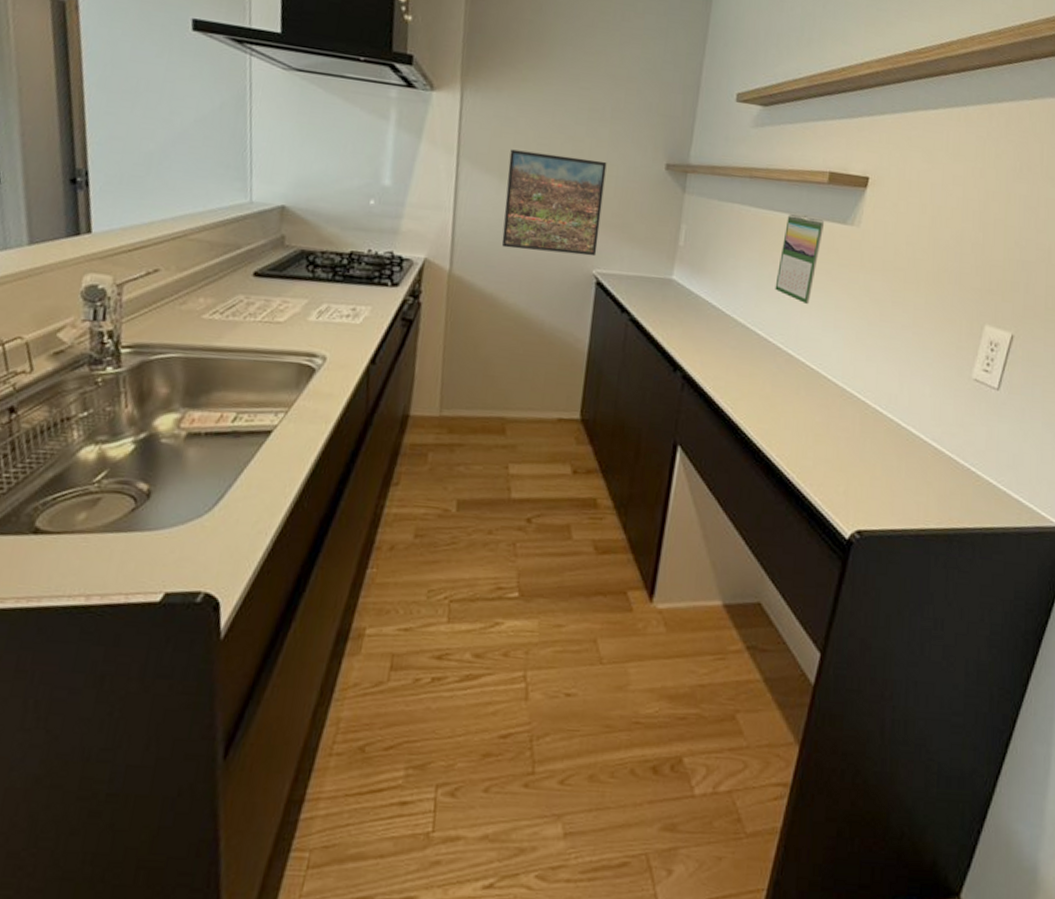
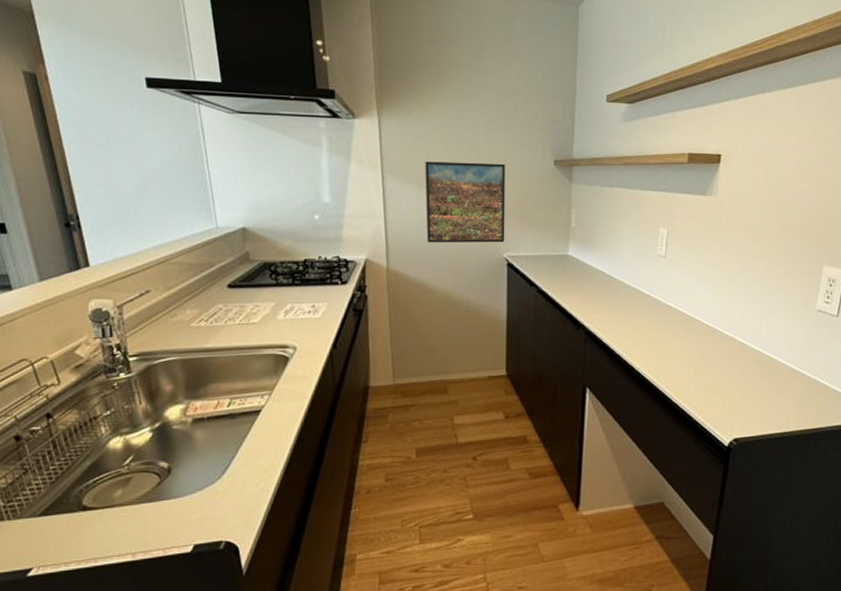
calendar: present [775,213,825,305] -> none [652,191,688,264]

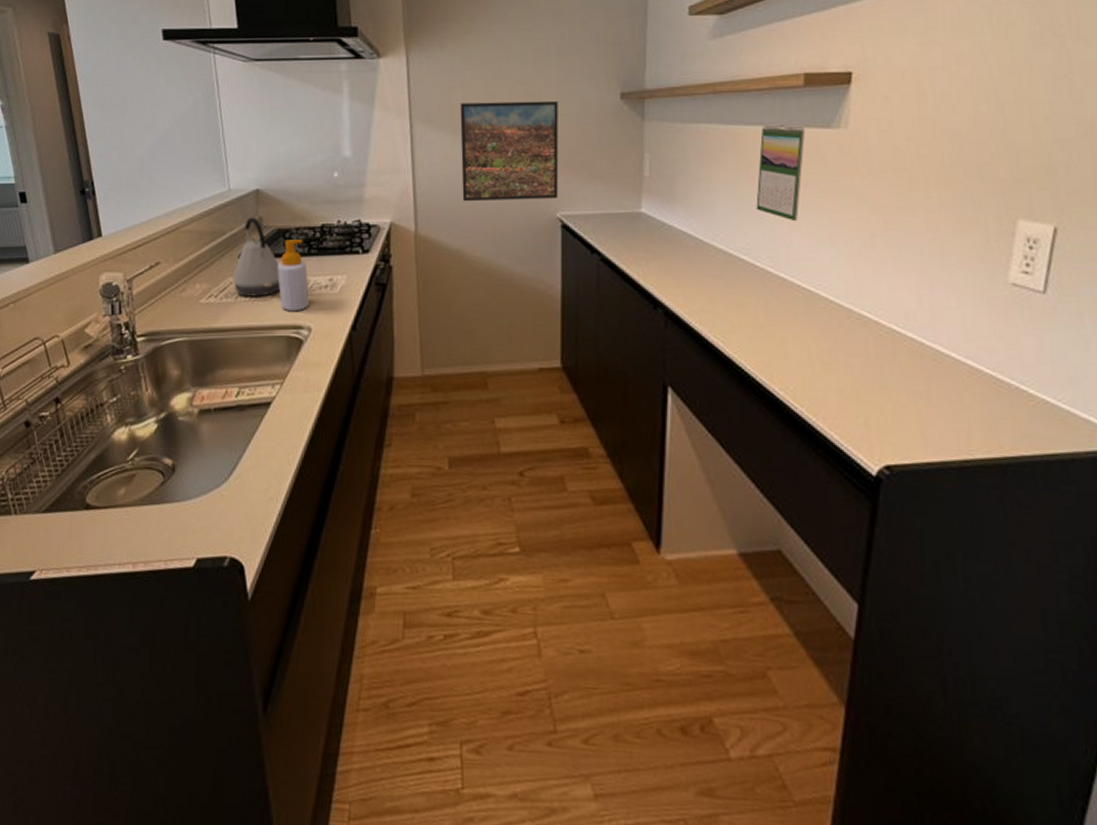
kettle: none [222,252,268,321] -> present [232,217,281,297]
soap bottle: none [264,272,294,334] -> present [277,240,310,312]
calendar: none [652,191,688,264] -> present [756,124,806,222]

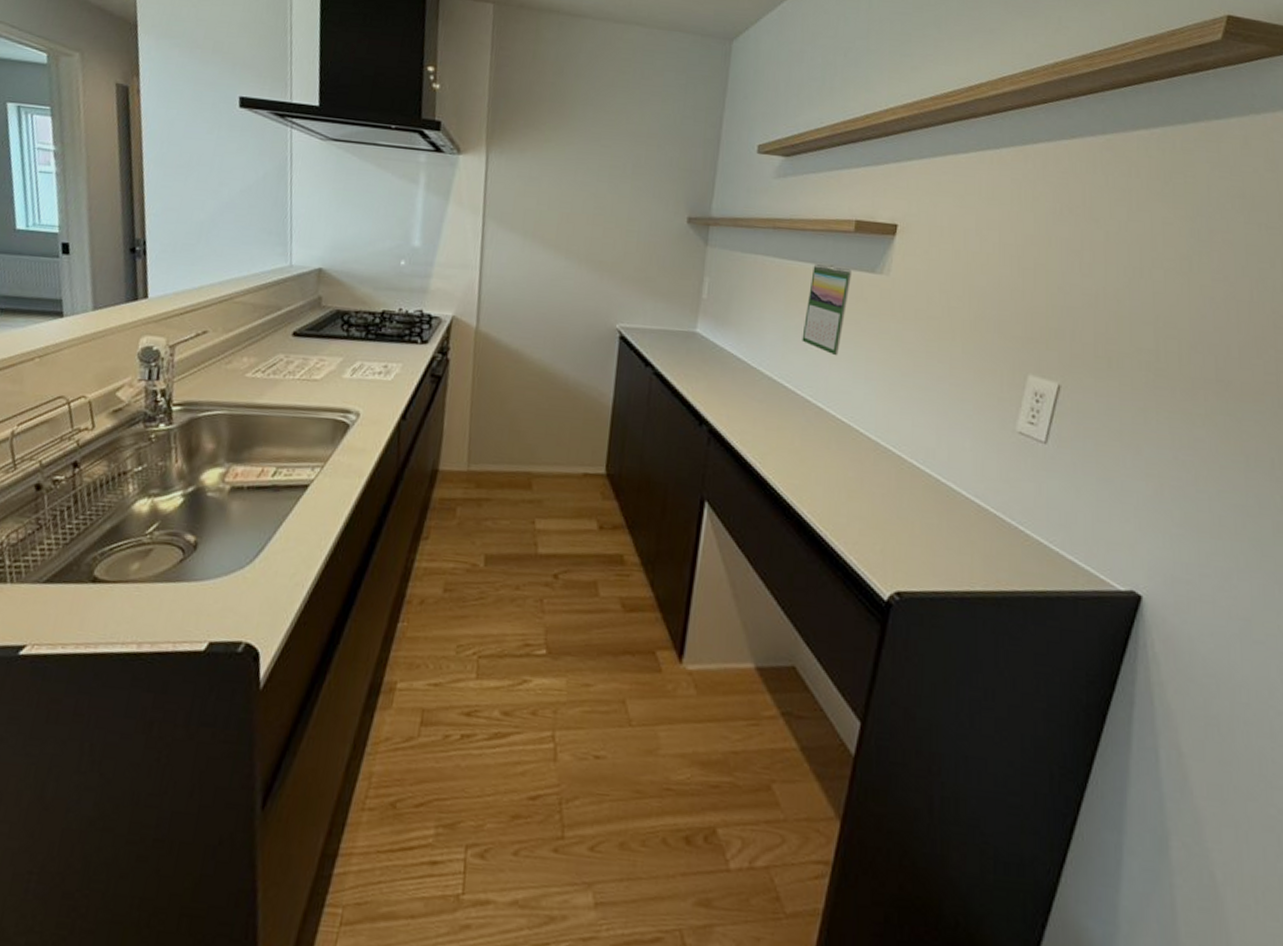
kettle: present [232,217,281,297] -> none [283,295,334,377]
soap bottle: present [277,240,310,312] -> none [330,322,363,396]
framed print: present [460,100,559,202] -> none [526,208,629,311]

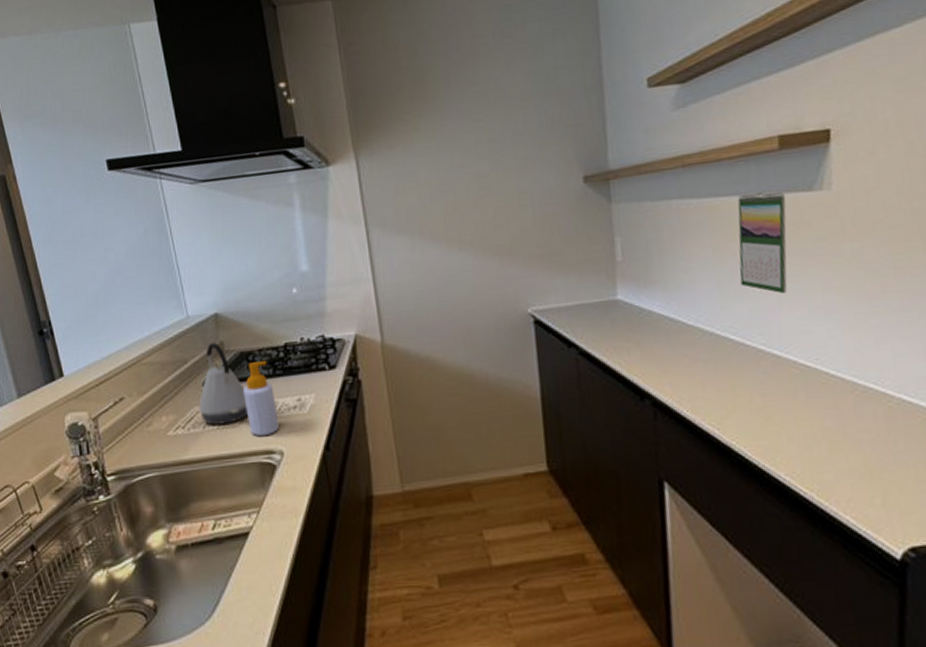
kettle: none [283,295,334,377] -> present [199,342,249,425]
soap bottle: none [330,322,363,396] -> present [244,361,279,437]

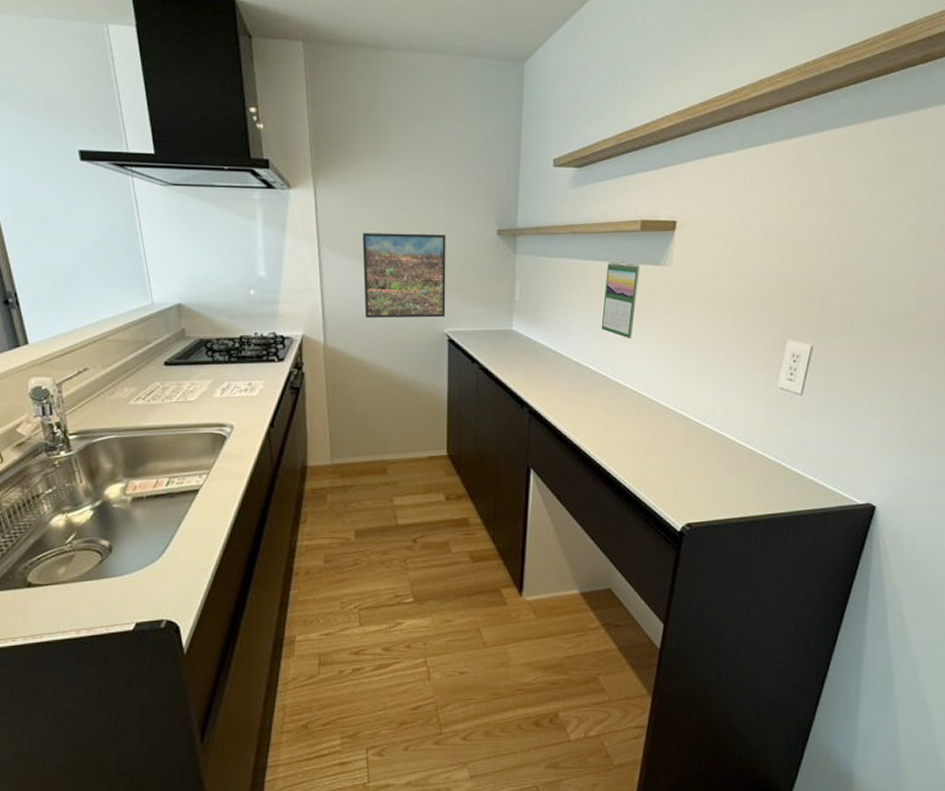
kettle: present [199,342,249,425] -> none [159,328,205,399]
soap bottle: present [244,361,279,437] -> none [201,349,231,412]
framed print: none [416,191,528,306] -> present [362,233,446,319]

